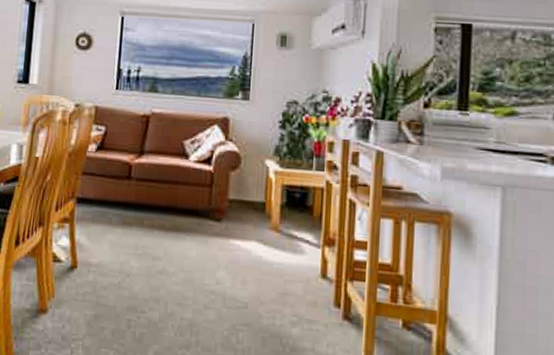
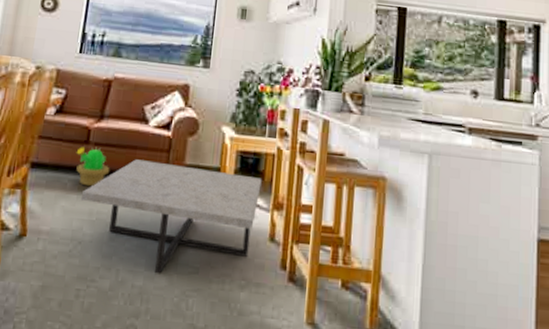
decorative plant: none [119,182,153,222] -> present [76,147,110,187]
coffee table: none [126,194,311,308] -> present [80,159,262,274]

